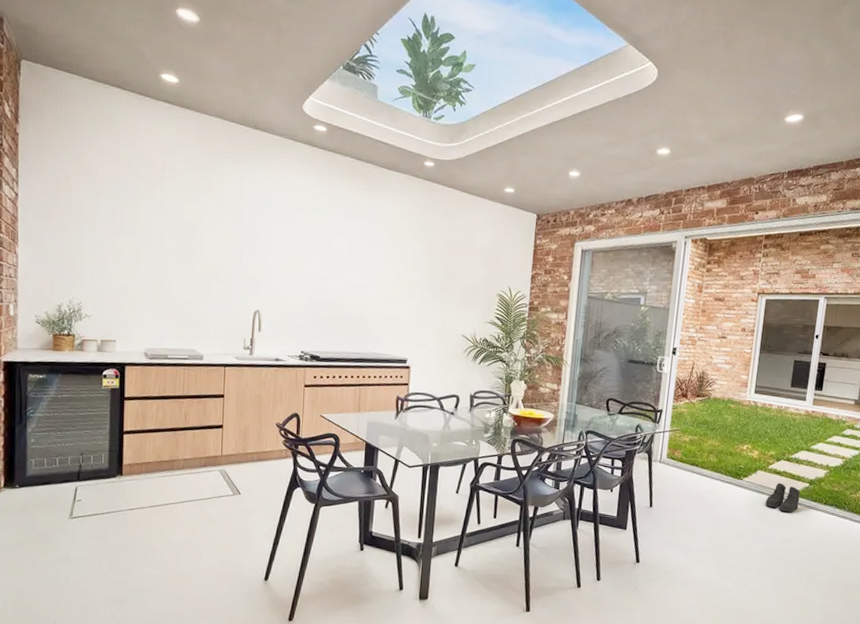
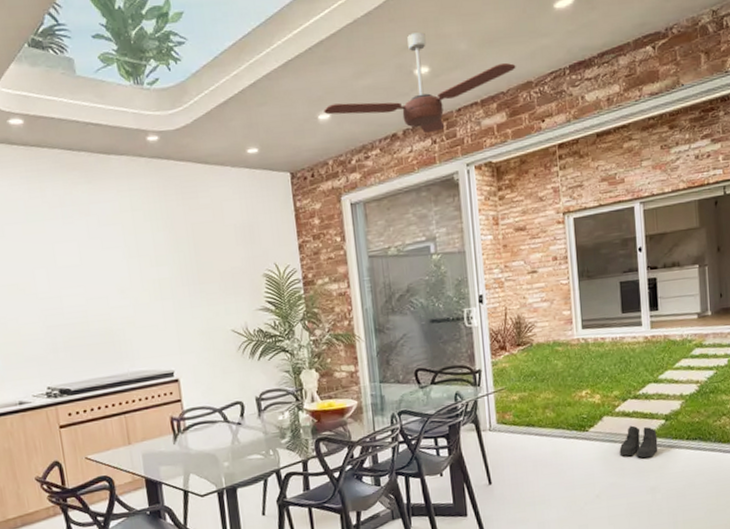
ceiling fan: none [575,118,743,205] -> present [323,31,516,133]

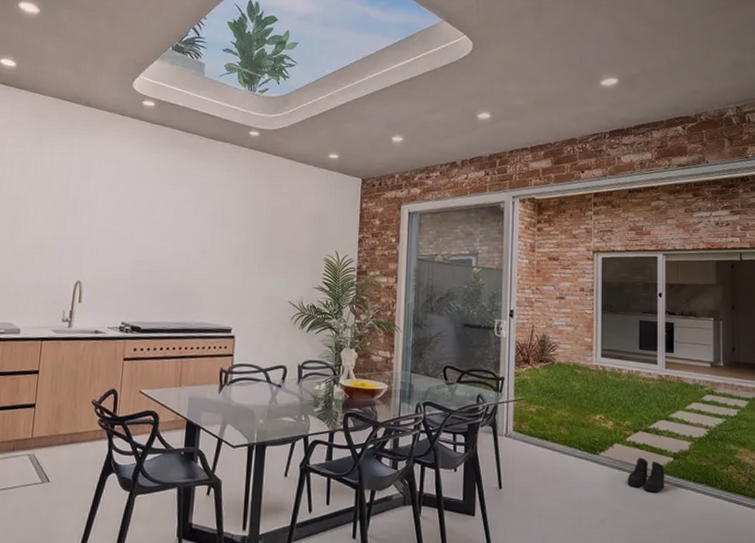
ceiling fan: present [323,31,516,133] -> none [398,85,564,166]

